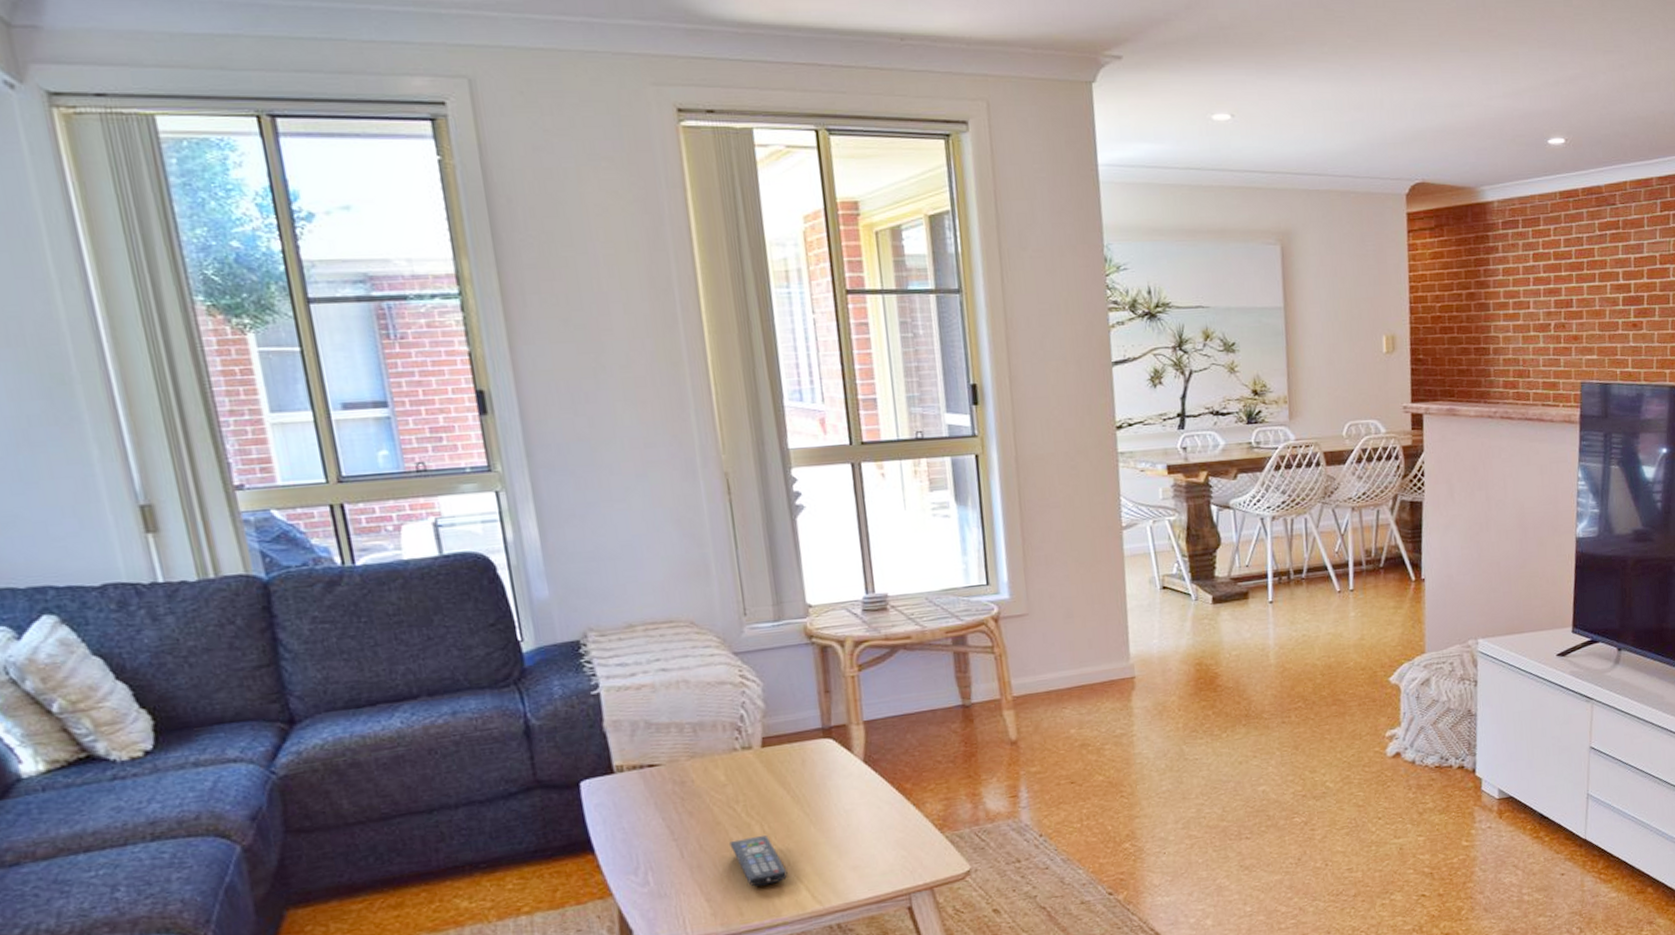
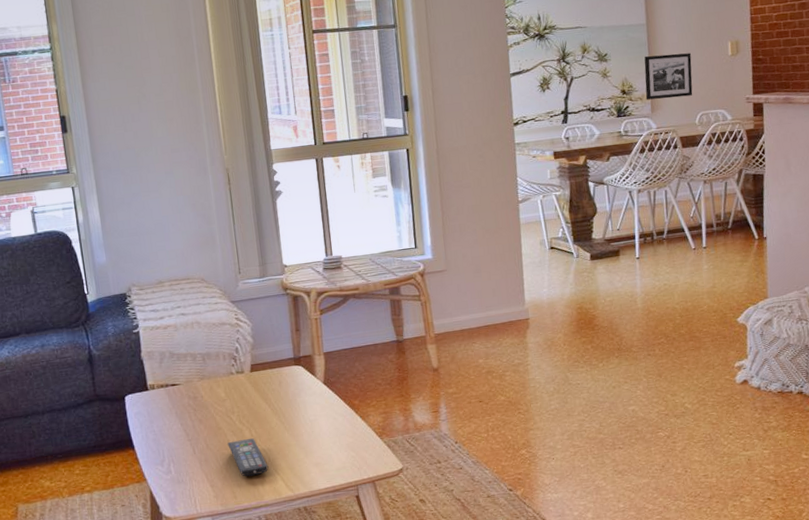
picture frame: none [1280,347,1340,404] -> present [644,53,693,100]

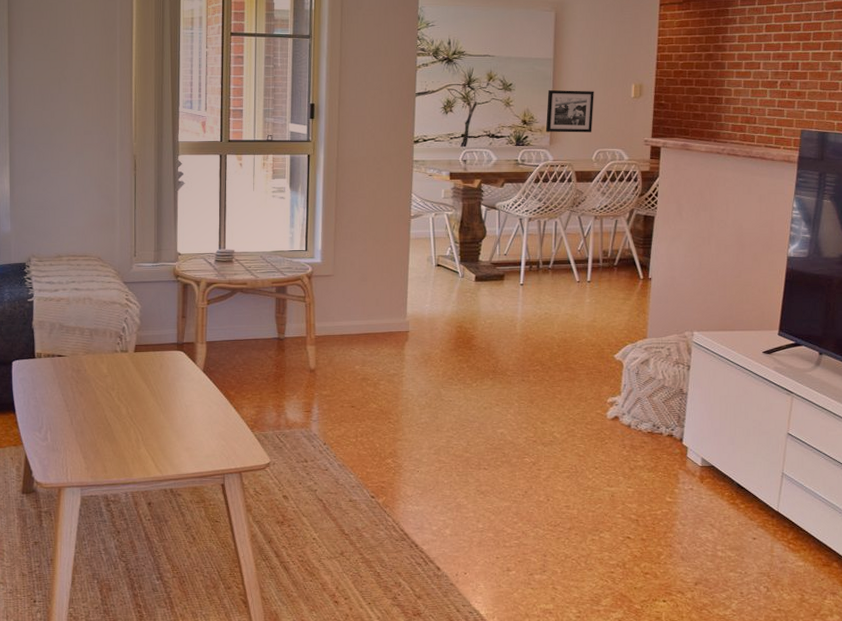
remote control: present [227,437,269,477] -> none [104,415,141,453]

